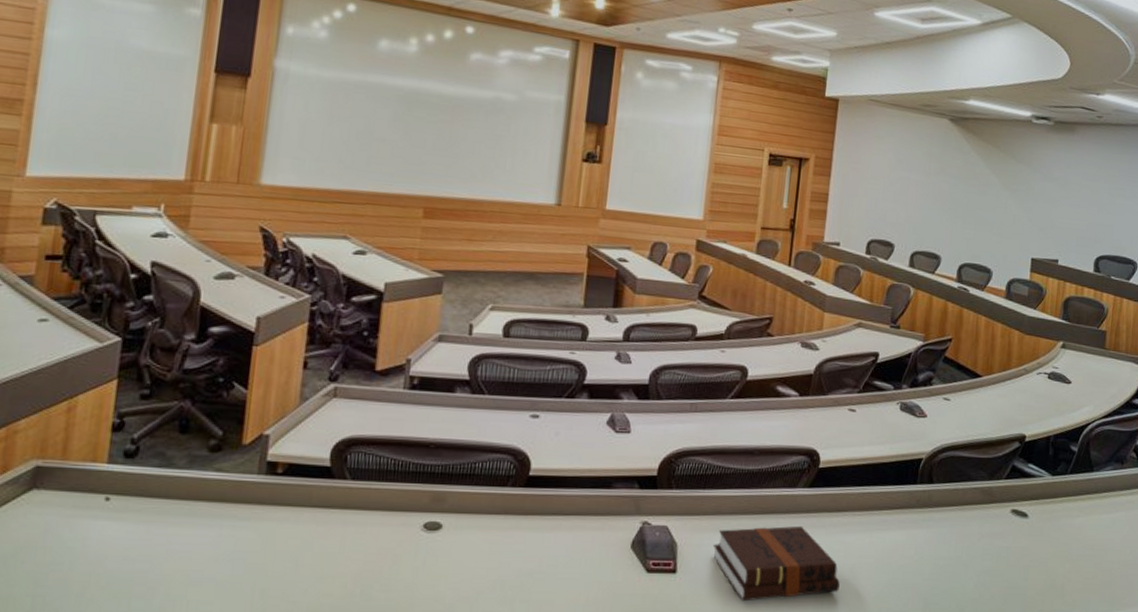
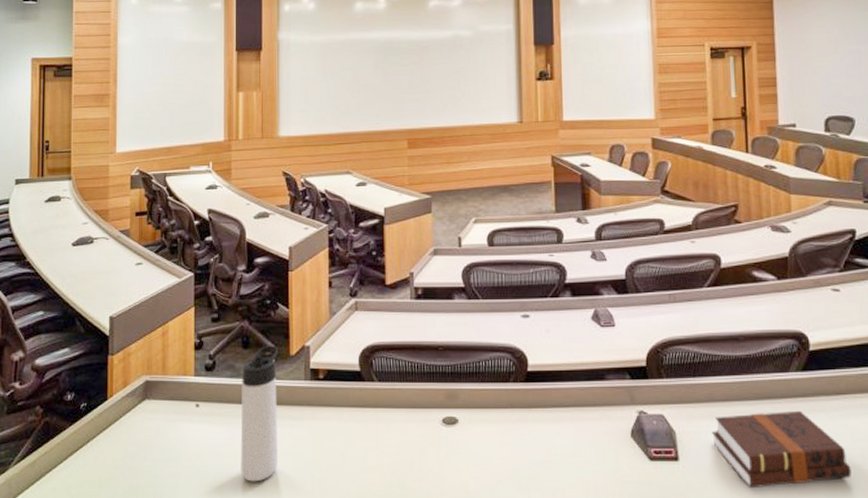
thermos bottle: none [158,431,229,591] -> present [241,345,279,482]

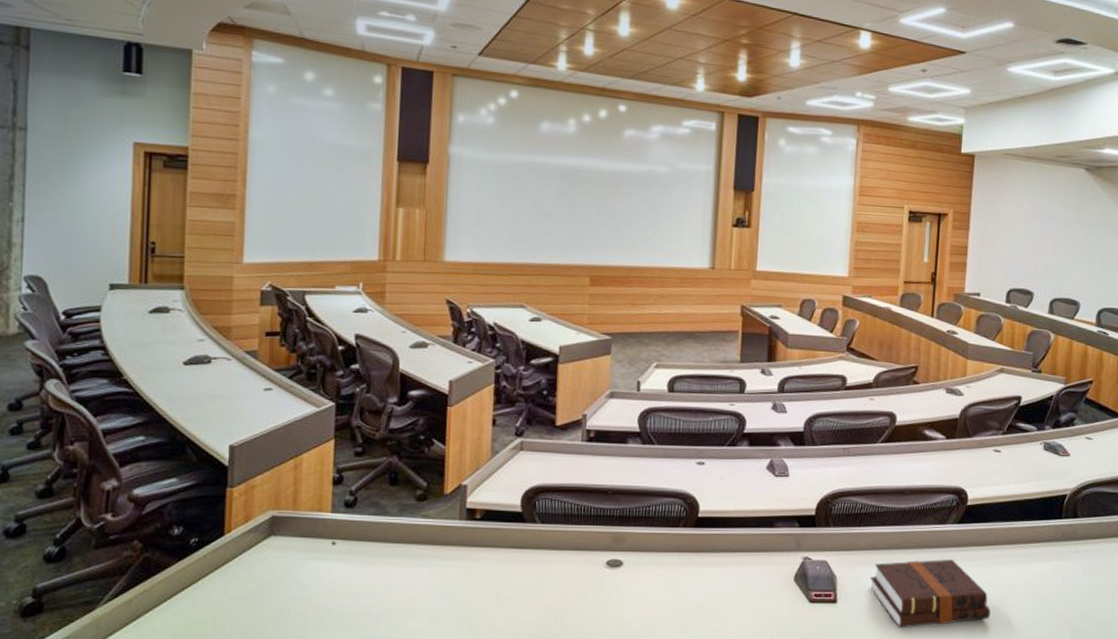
thermos bottle: present [241,345,279,482] -> none [381,482,432,622]

